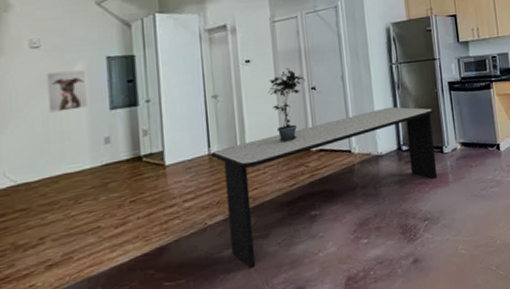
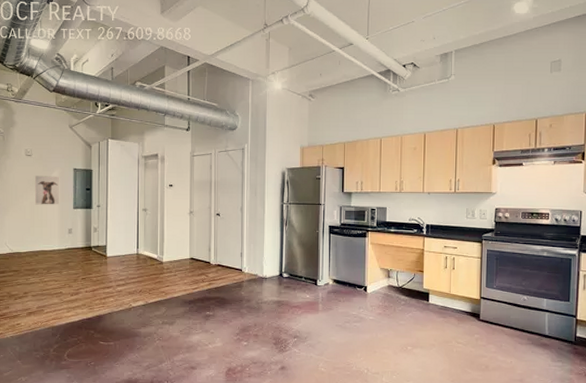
dining table: present [211,106,438,269] -> none [138,239,314,346]
potted plant: present [267,68,305,142] -> none [183,195,212,254]

